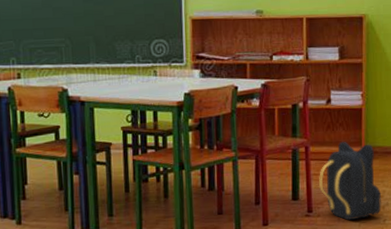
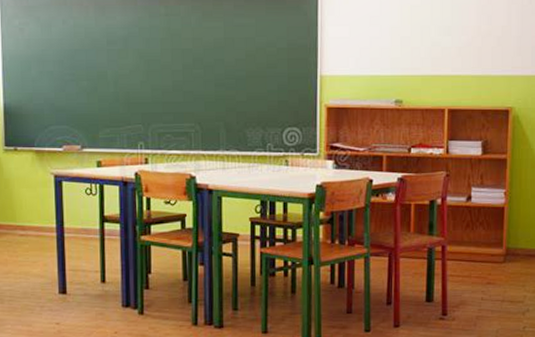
backpack: present [318,142,381,221] -> none [454,242,521,326]

